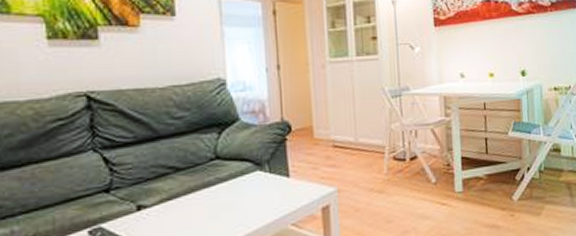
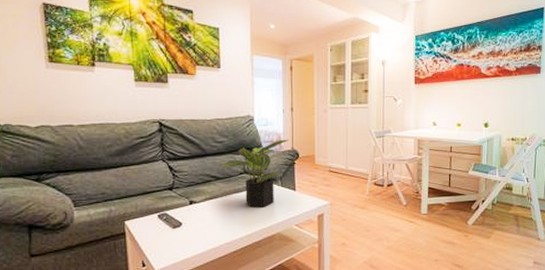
potted plant: none [179,107,276,206] -> present [219,139,289,208]

